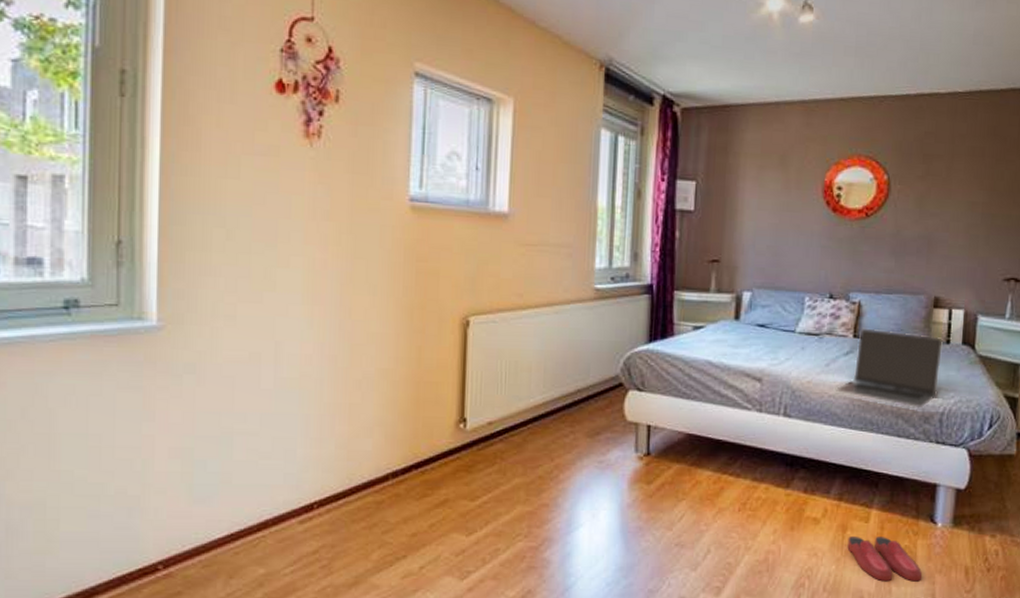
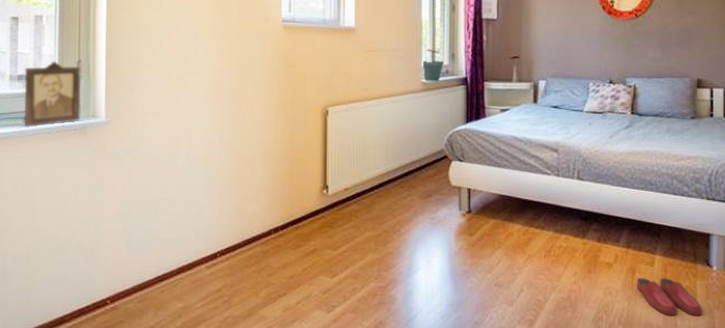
photo frame: none [34,240,122,331] -> present [22,61,81,128]
flowerpot: none [594,245,624,289] -> present [421,49,444,82]
laptop: present [835,328,943,409] -> none [618,106,707,171]

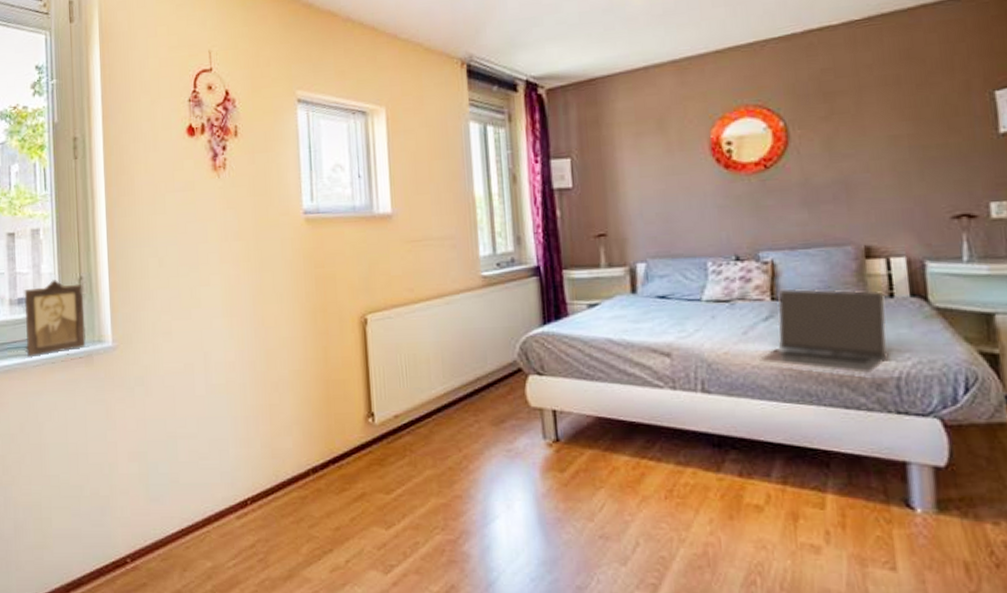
flowerpot: present [421,49,444,82] -> none [478,233,508,275]
laptop: none [618,106,707,171] -> present [758,288,888,375]
slippers: present [637,278,702,316] -> none [801,526,906,580]

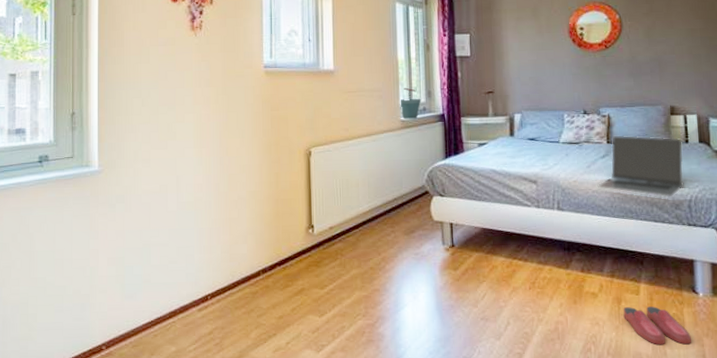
photo frame: present [24,280,86,358] -> none [20,114,75,179]
flowerpot: none [478,233,508,275] -> present [399,87,421,120]
slippers: none [801,526,906,580] -> present [623,306,691,345]

